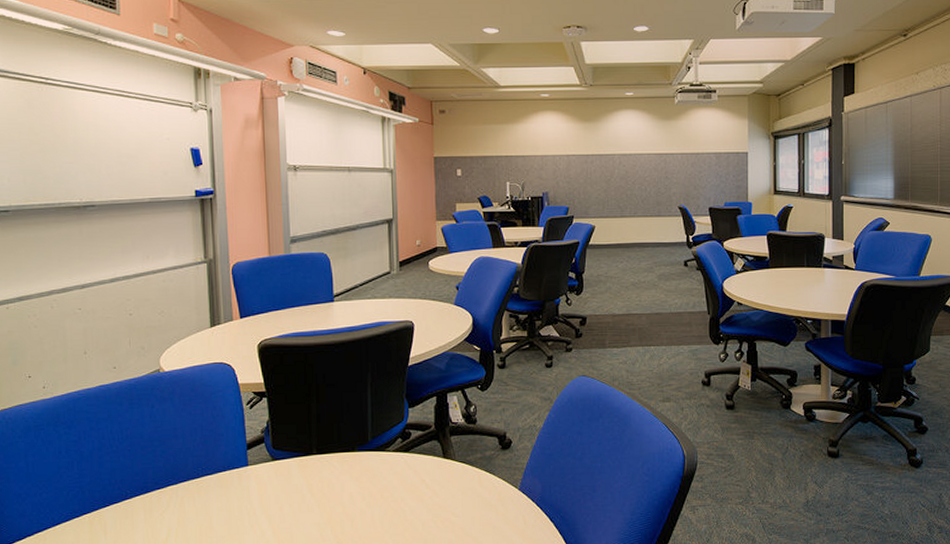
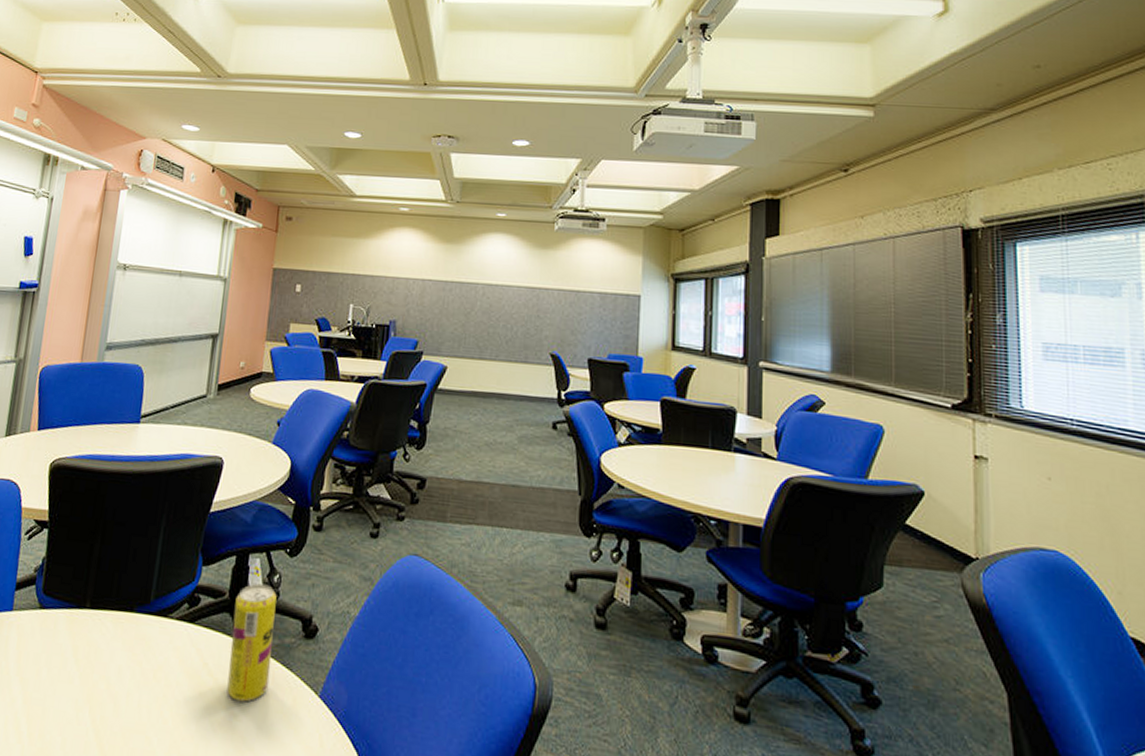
beverage can: none [441,414,477,503] -> present [227,583,277,702]

